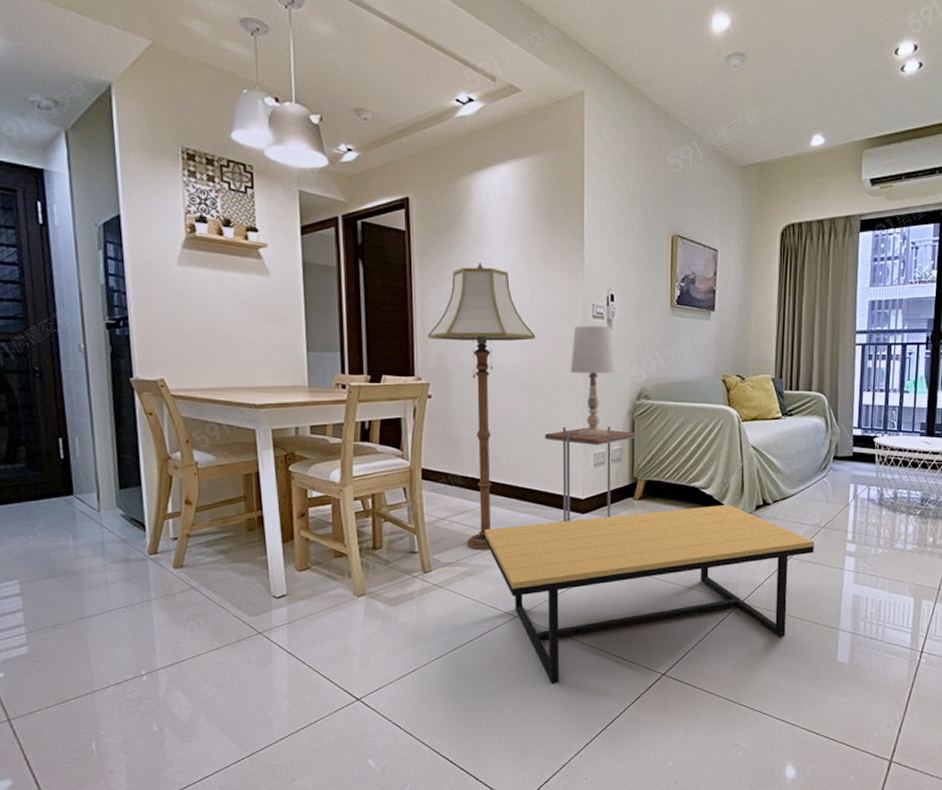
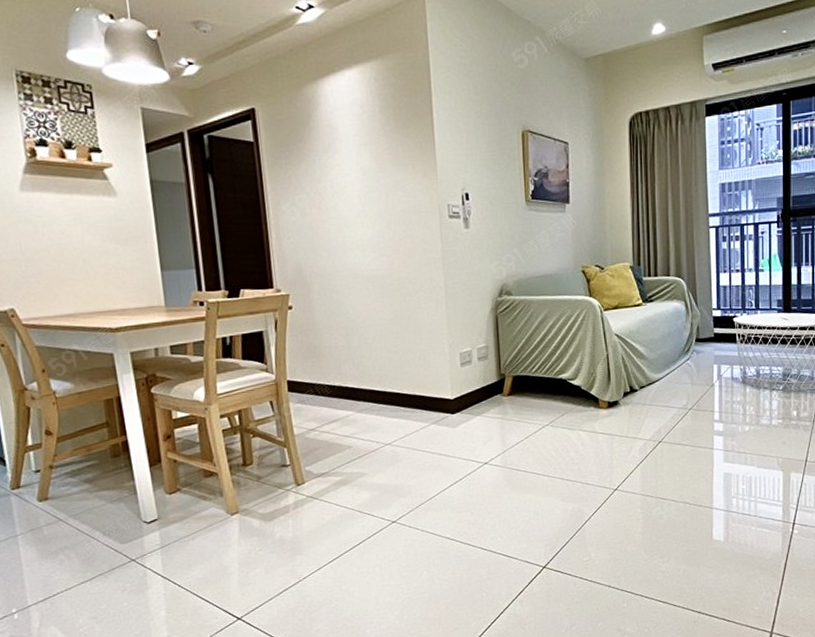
floor lamp: present [427,262,536,550] -> none [283,169,394,459]
coffee table: present [484,505,815,685] -> none [355,394,683,587]
side table: present [545,425,635,522] -> none [409,324,500,423]
table lamp: present [571,326,616,436] -> none [430,225,476,336]

